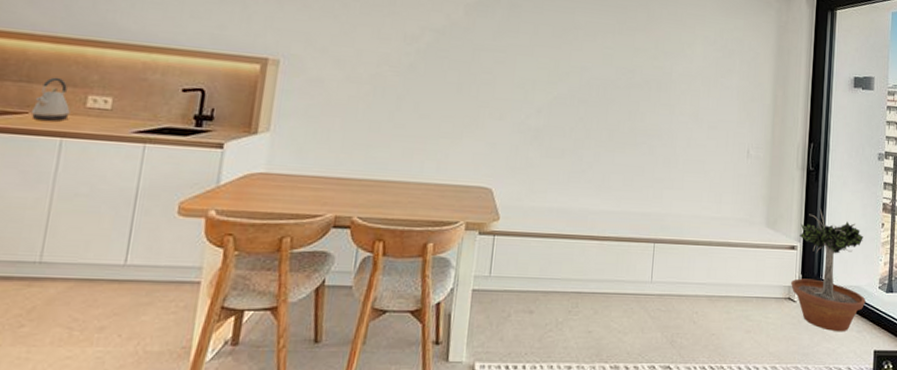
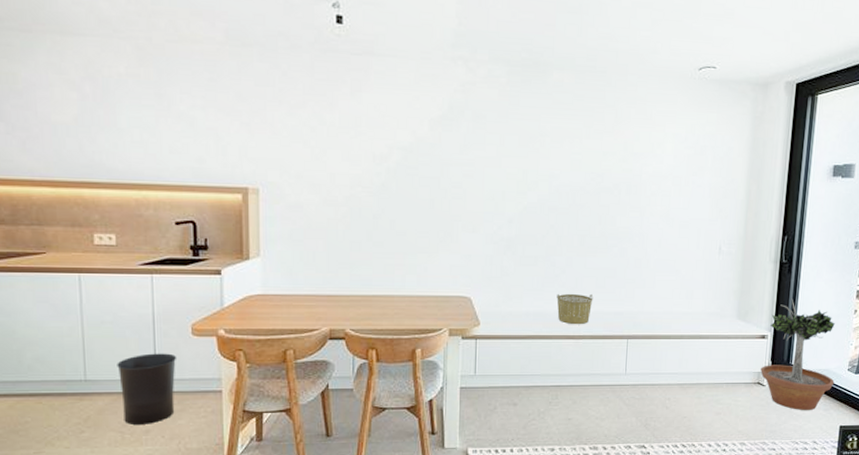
kettle: present [30,77,70,123] -> none [47,219,81,260]
waste bin: none [76,233,156,319] -> present [117,353,177,424]
basket: none [582,190,620,225] -> present [556,293,594,325]

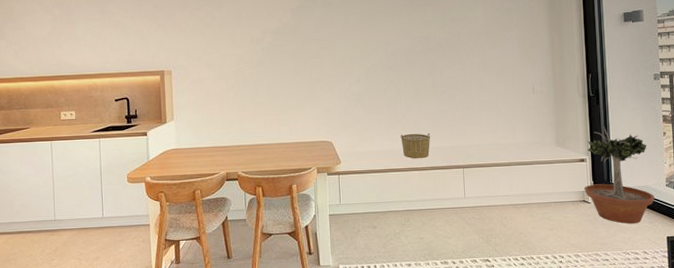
waste bin: present [117,353,177,424] -> none [76,197,118,253]

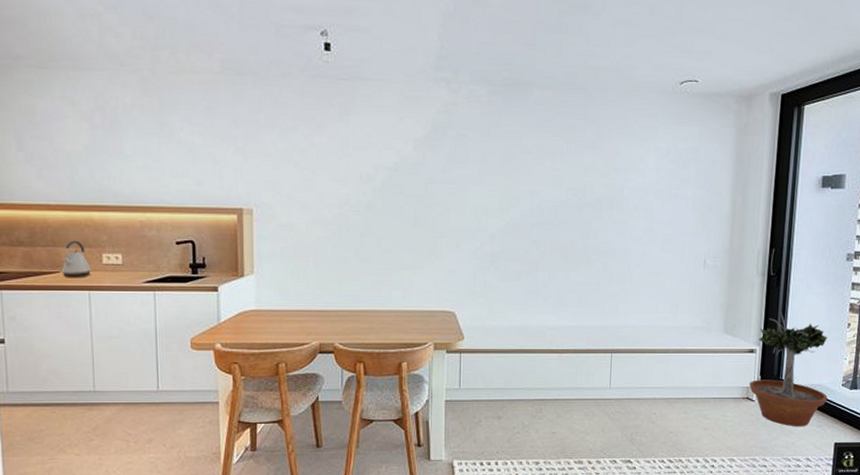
kettle: none [31,103,53,133] -> present [61,240,91,279]
basket: present [400,132,431,159] -> none [539,307,577,339]

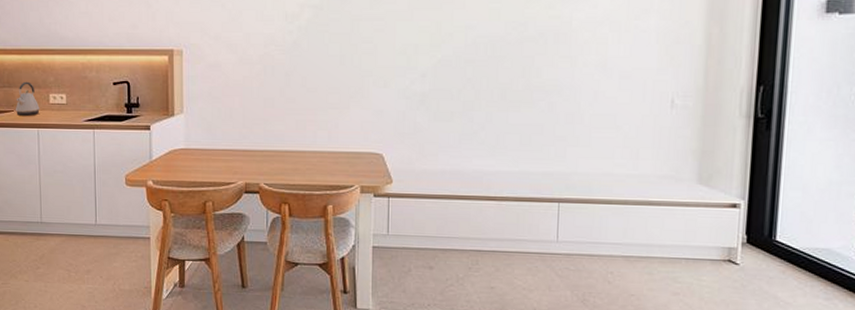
potted tree: present [749,312,828,426] -> none [732,161,839,298]

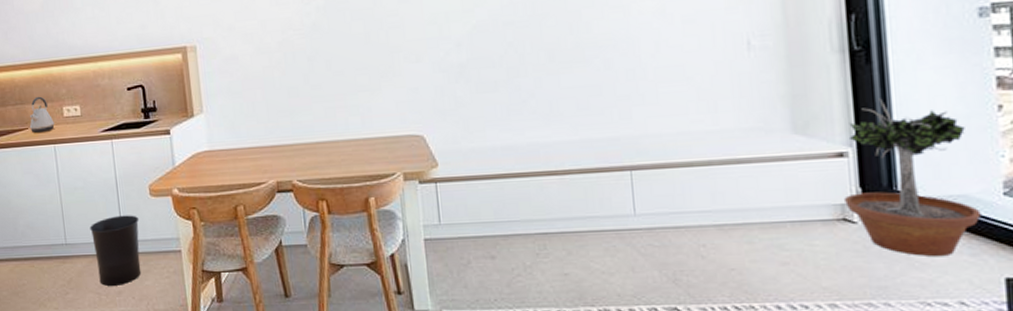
waste bin: none [65,200,114,265] -> present [90,215,141,286]
potted tree: none [732,161,839,298] -> present [844,98,982,256]

